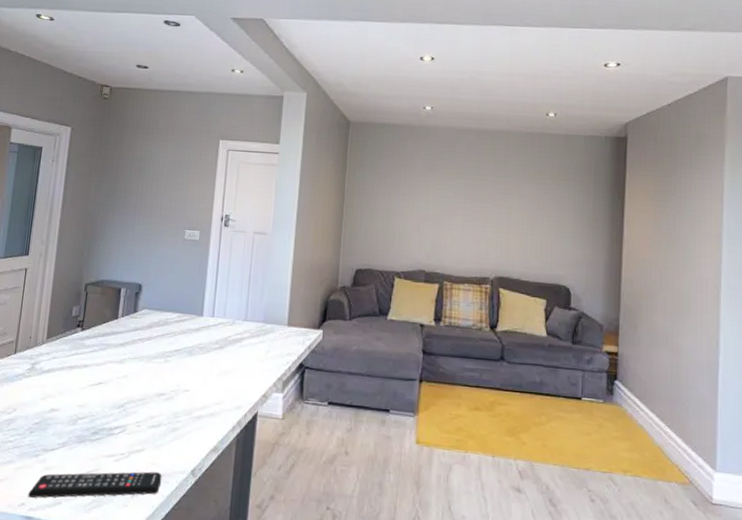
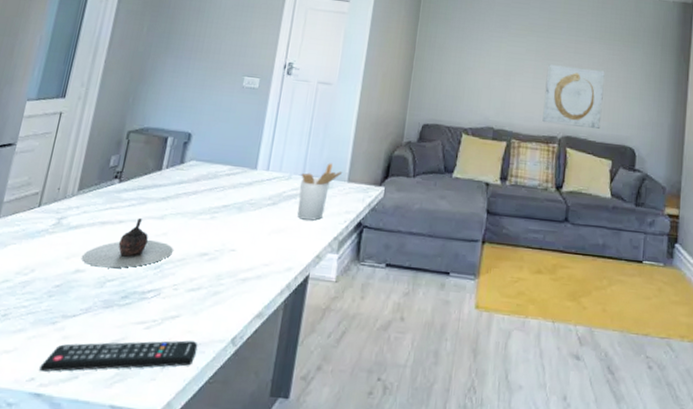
teapot: none [55,363,135,408] -> present [81,218,174,268]
utensil holder: none [243,308,283,363] -> present [297,163,343,221]
wall art: none [474,206,536,268] -> present [542,64,605,129]

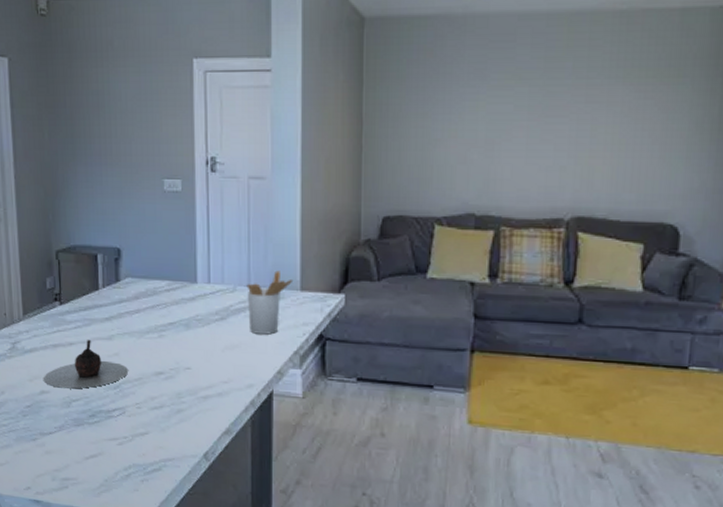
remote control: present [39,340,198,372] -> none [32,455,172,482]
wall art: present [542,64,605,129] -> none [542,123,632,203]

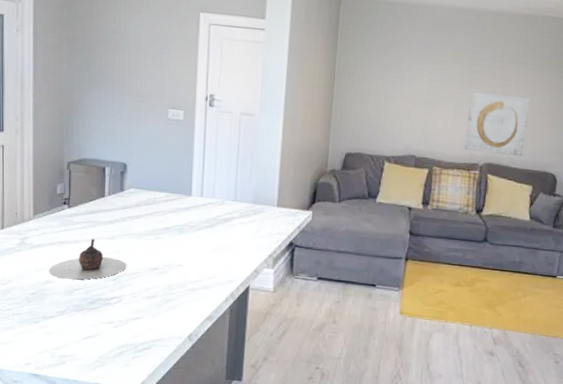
utensil holder: present [247,270,294,335] -> none [233,189,272,241]
wall art: none [542,123,632,203] -> present [464,92,530,156]

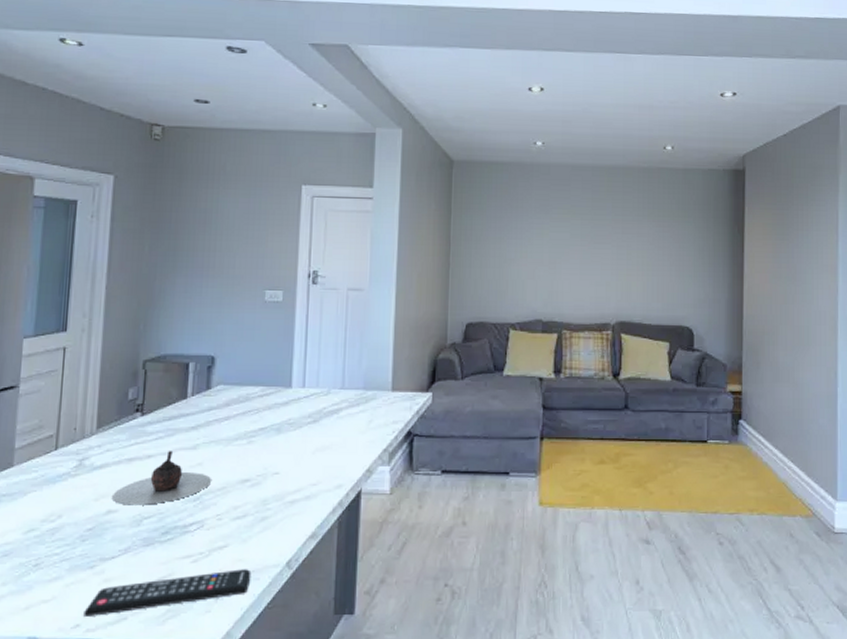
remote control: none [33,336,160,359] -> present [83,569,252,616]
wall art: present [464,92,530,156] -> none [593,248,656,311]

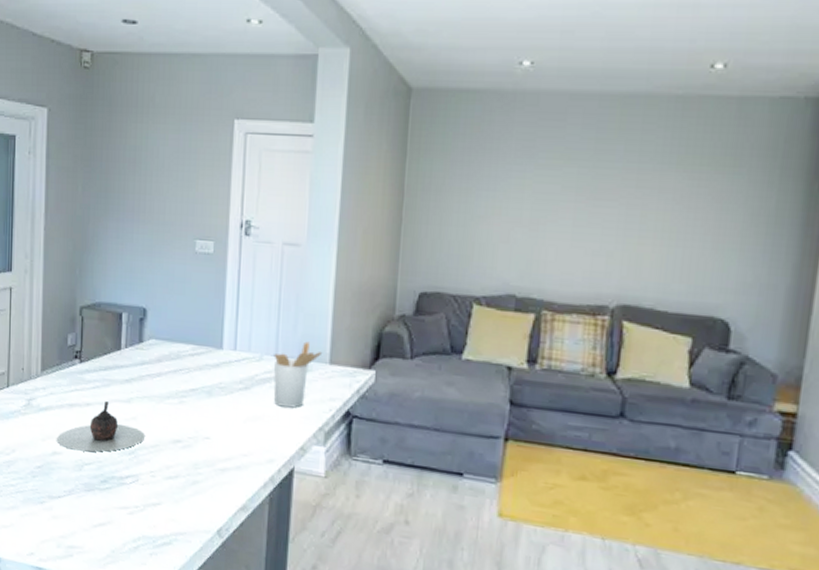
remote control: present [83,569,252,616] -> none [37,523,184,554]
utensil holder: none [340,373,386,434] -> present [273,341,323,408]

